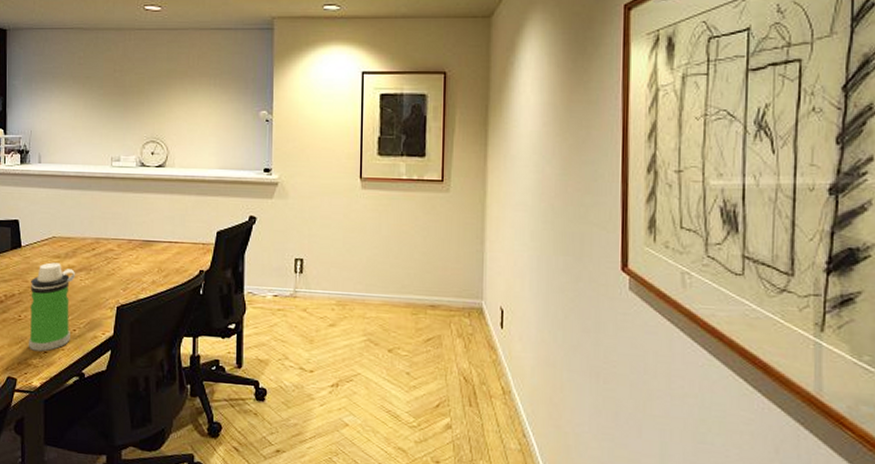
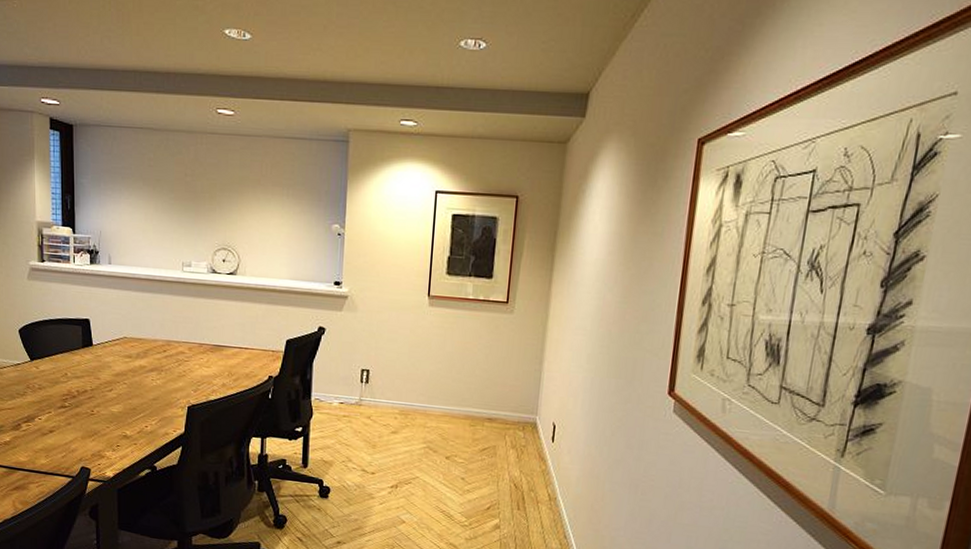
water bottle: present [28,262,76,352] -> none [101,361,148,445]

